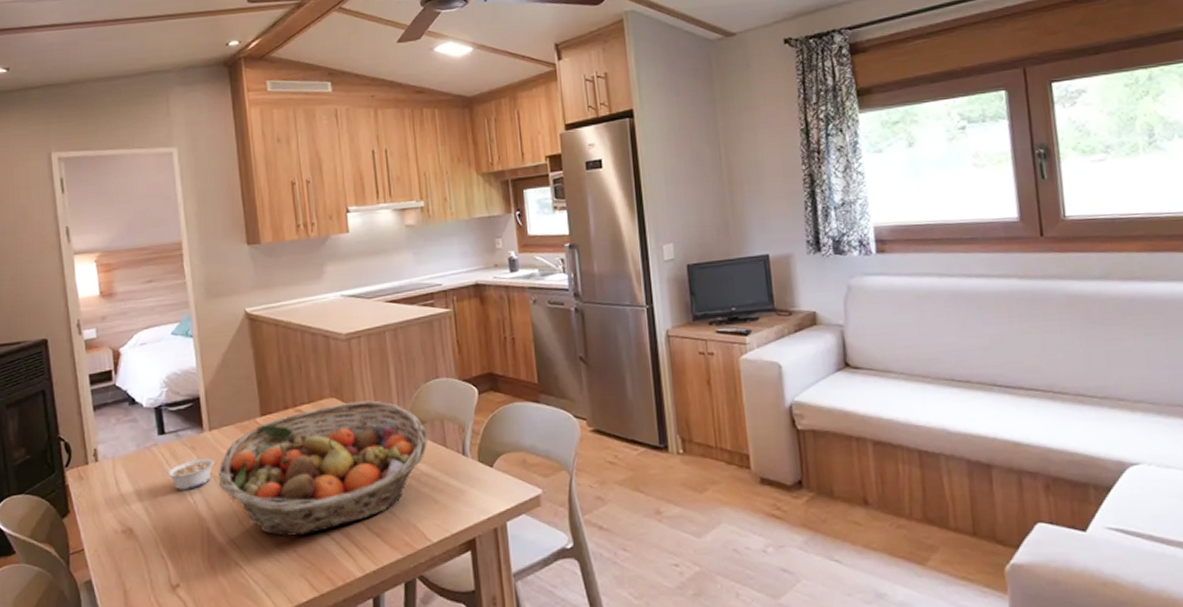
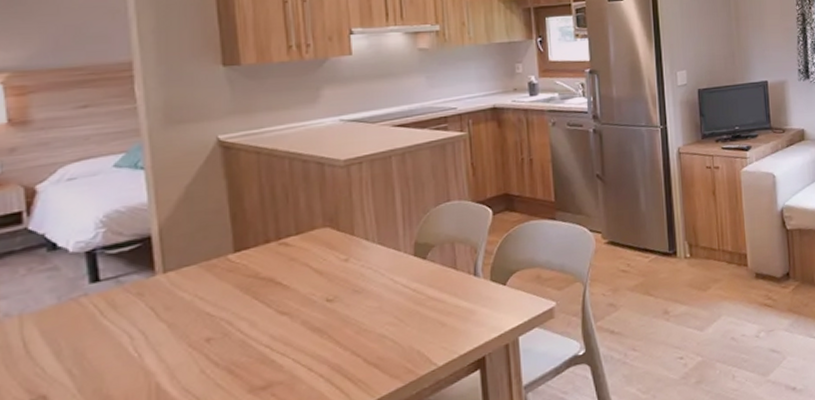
legume: present [167,458,215,490] -> none [102,304,171,344]
fruit basket: present [218,400,428,536] -> none [174,227,437,381]

